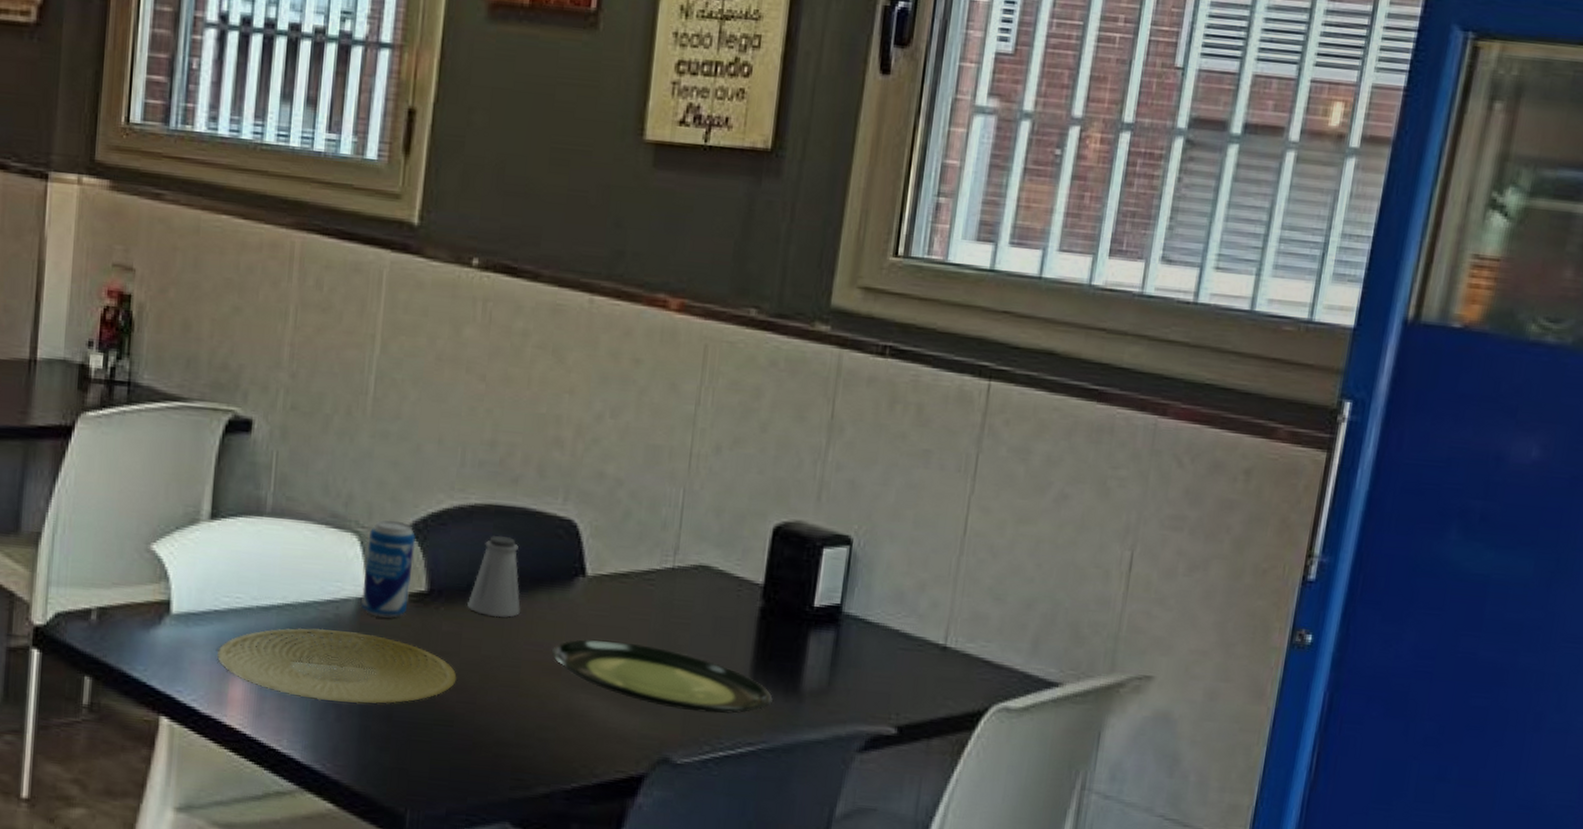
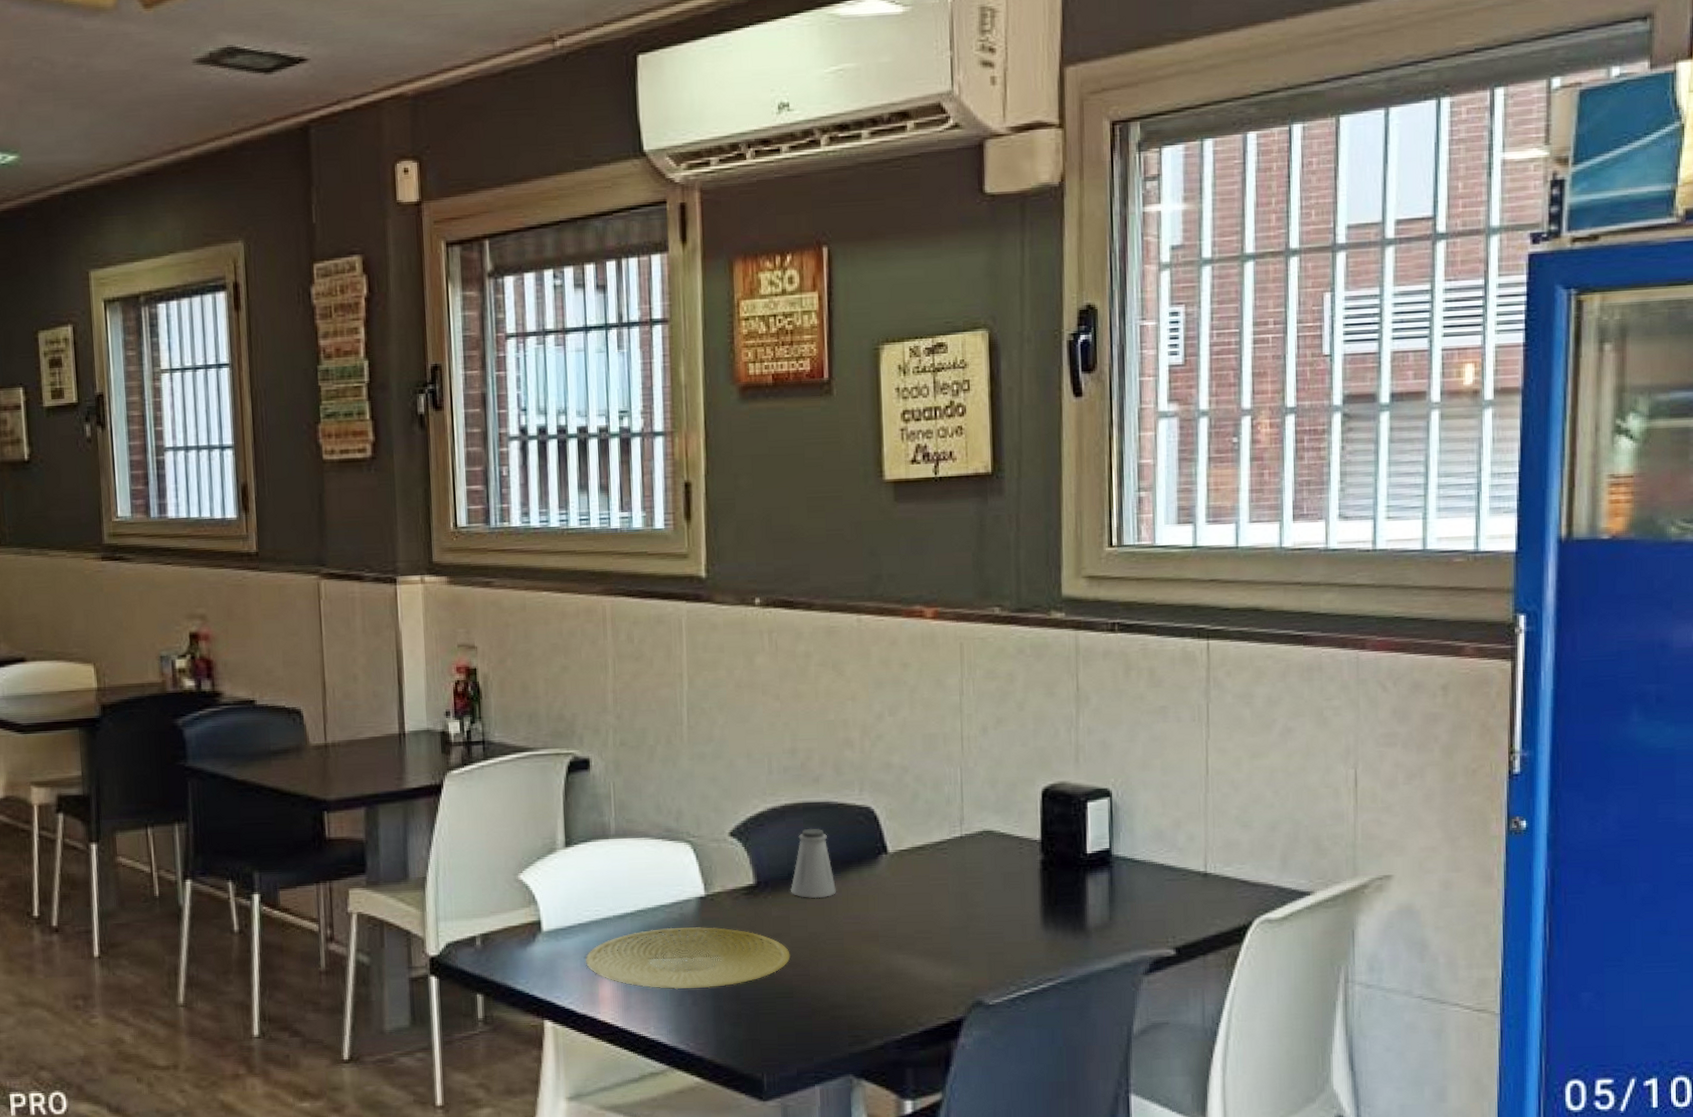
beverage can: present [360,520,416,618] -> none [699,827,741,911]
plate: present [552,639,773,714] -> none [868,905,1064,958]

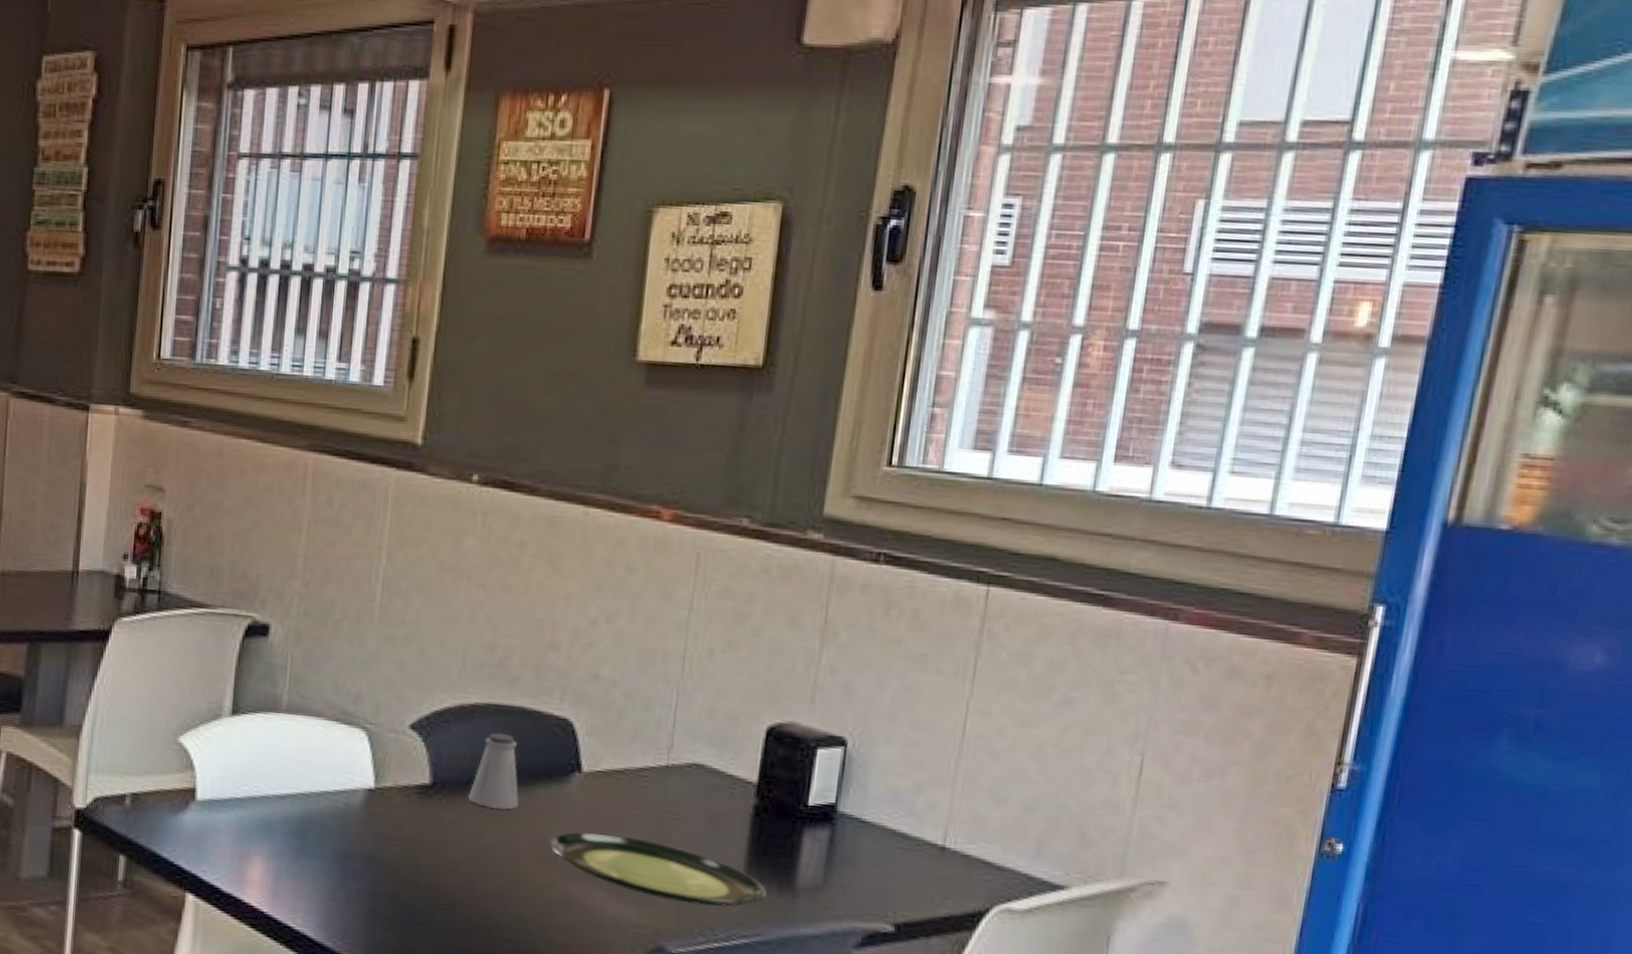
plate: present [585,927,791,990] -> none [237,815,459,888]
plate: none [868,905,1064,958] -> present [549,832,767,907]

